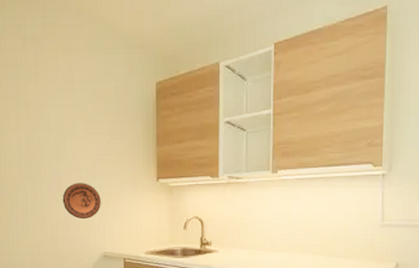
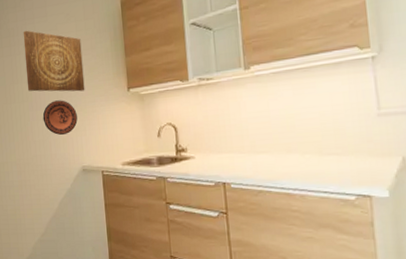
wall art: none [44,104,112,176] -> present [23,30,85,92]

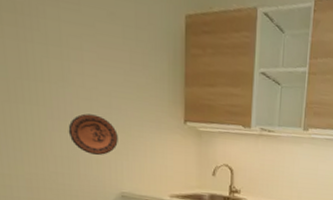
wall art: present [23,30,85,92] -> none [39,12,131,112]

